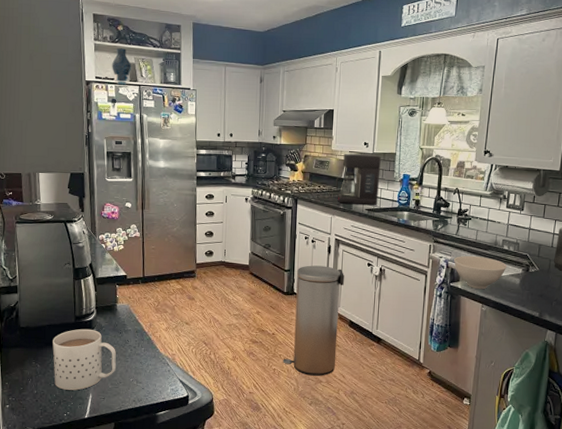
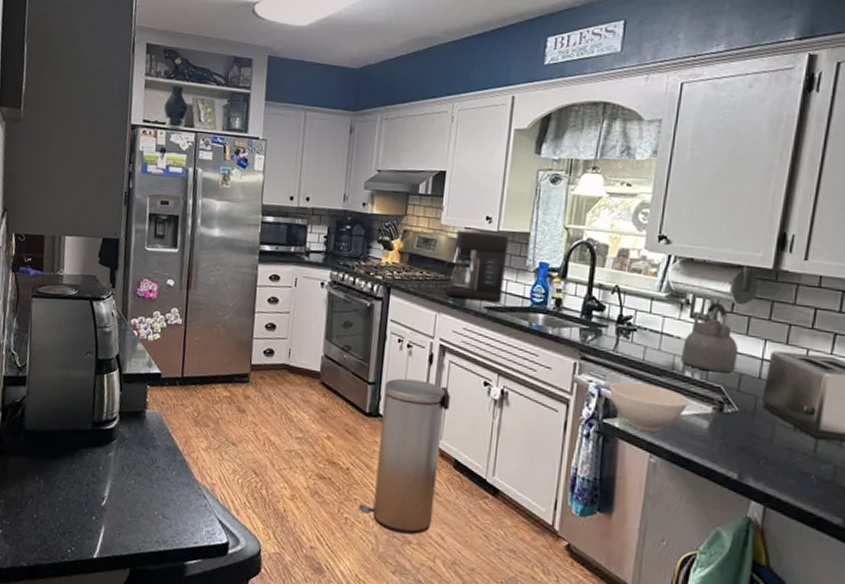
mug: present [52,328,117,391] -> none [59,438,140,520]
kettle: none [500,196,539,245] -> present [680,302,739,374]

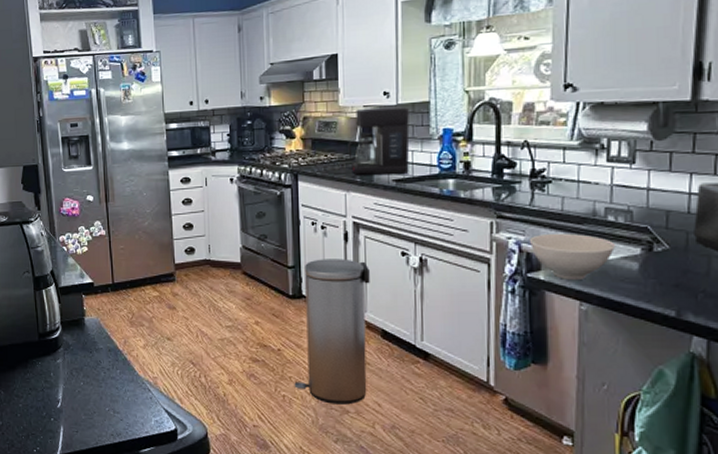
vase: present [164,85,189,133] -> none [61,13,84,59]
kettle: present [680,302,739,374] -> none [601,143,663,213]

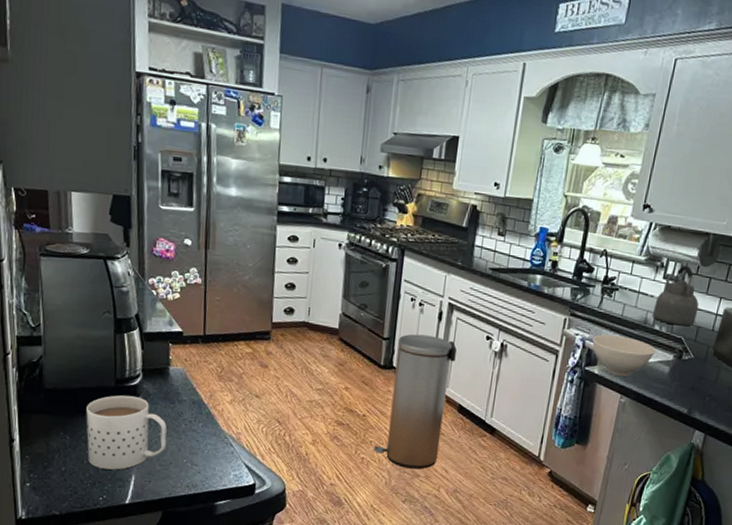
mug: none [16,348,89,422] -> present [86,395,167,470]
coffee maker: present [348,106,410,175] -> none [454,195,514,264]
kettle: none [601,143,663,213] -> present [652,265,699,327]

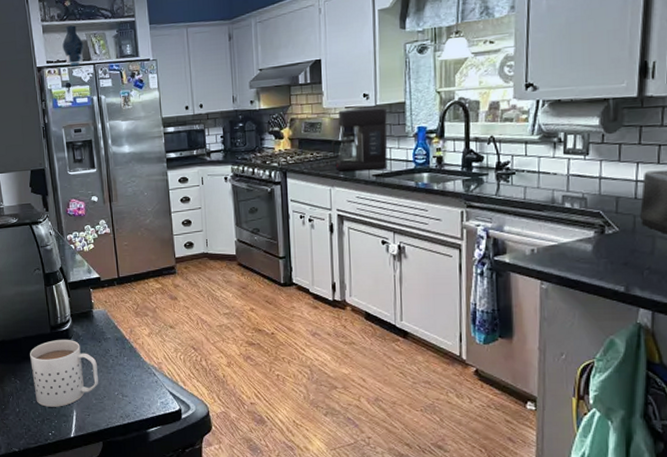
vase: none [171,30,199,84] -> present [62,25,84,68]
pedal bin: present [373,334,457,470] -> none [287,248,354,381]
coffee maker: none [454,195,514,264] -> present [332,107,388,172]
bowl: present [592,334,657,377] -> none [495,220,573,263]
kettle: present [652,265,699,327] -> none [559,136,613,200]

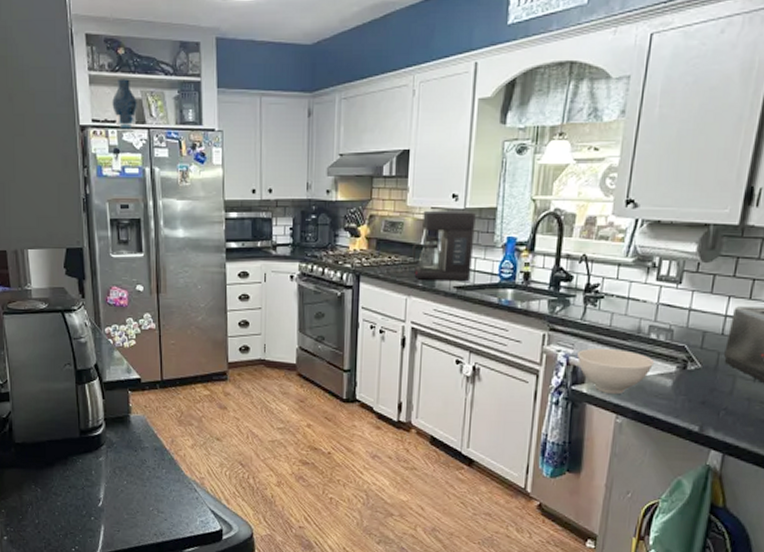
mug: present [30,339,99,407] -> none [54,445,133,521]
bowl: none [495,220,573,263] -> present [576,349,655,395]

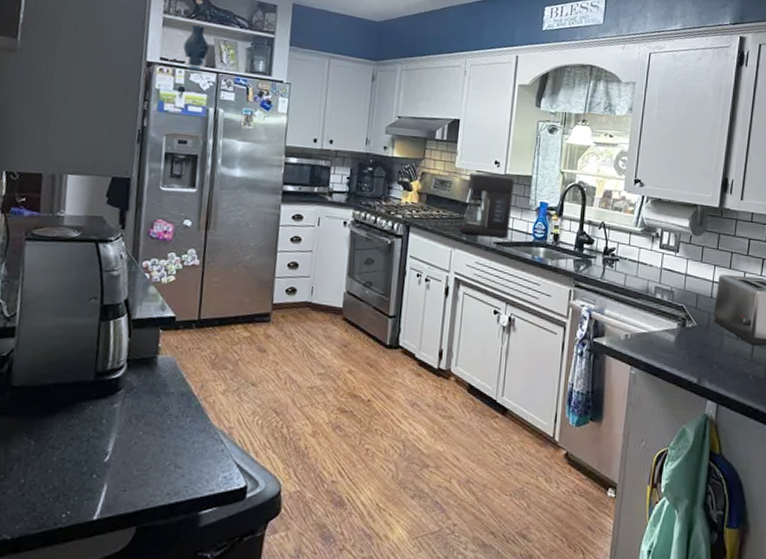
bowl: present [576,349,655,395] -> none [597,305,661,348]

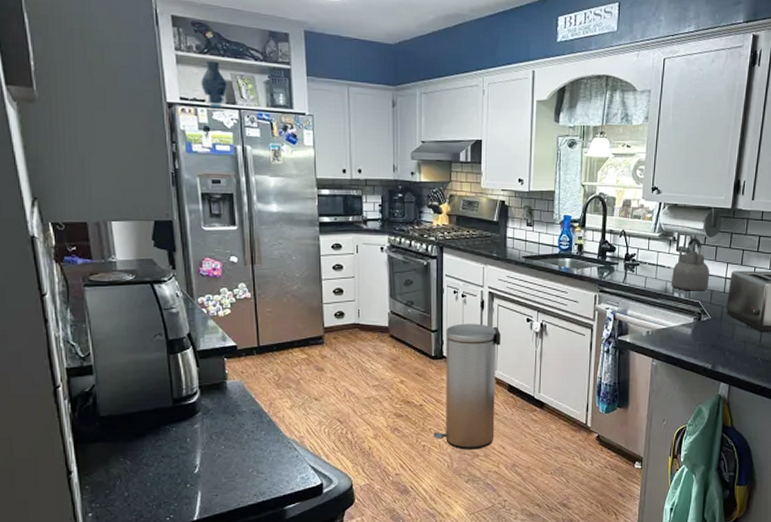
pedal bin: none [379,310,464,459] -> present [433,324,501,450]
coffee maker: present [458,172,514,238] -> none [487,192,538,251]
kettle: none [653,235,696,295] -> present [671,238,710,291]

